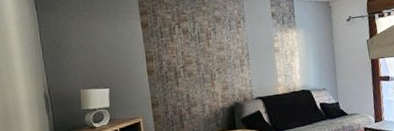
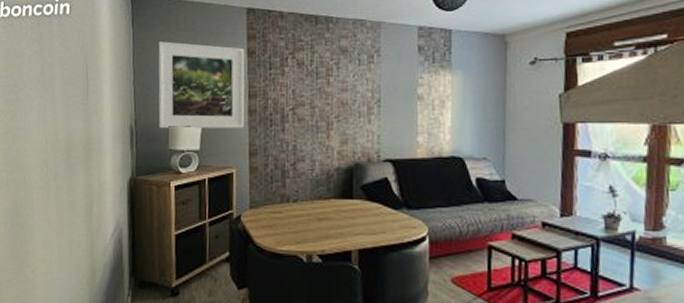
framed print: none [62,20,146,93] -> present [158,41,245,129]

